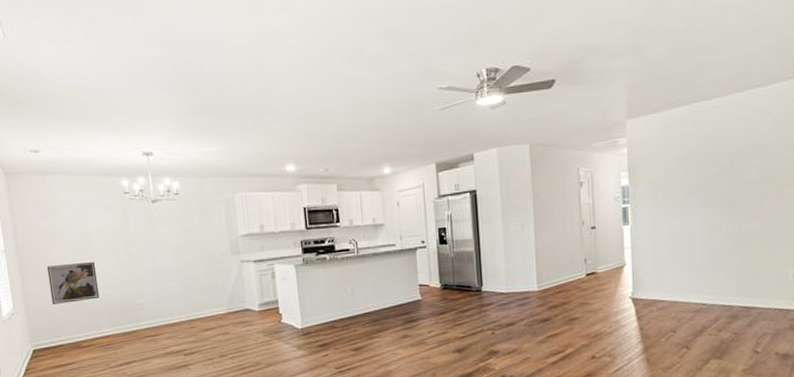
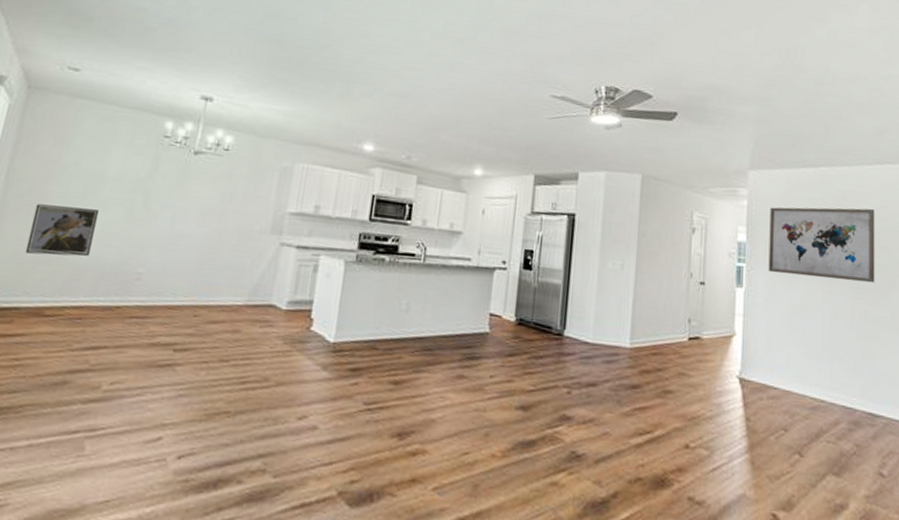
wall art: none [648,132,748,208] -> present [768,207,875,284]

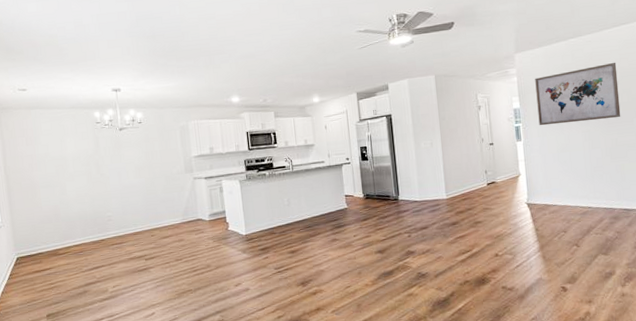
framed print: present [24,204,99,257] -> none [30,181,75,218]

